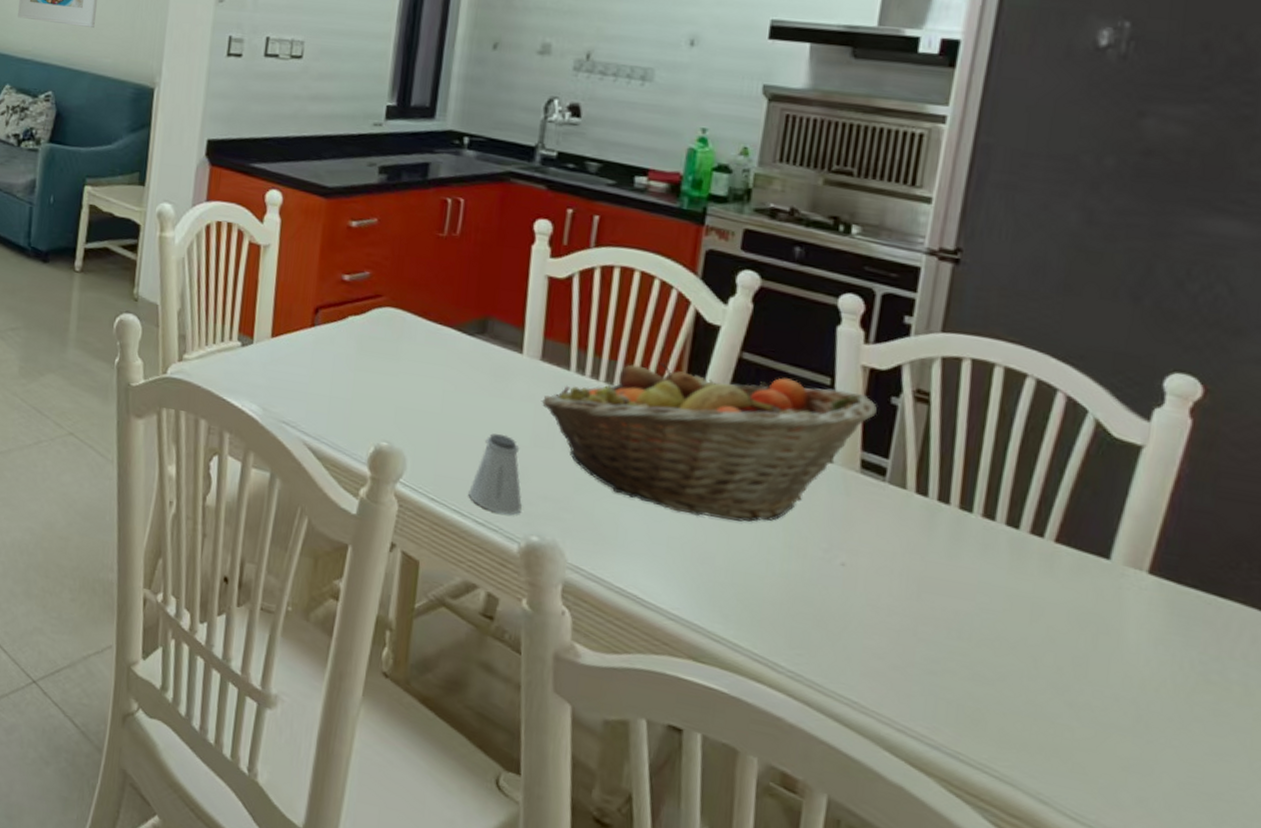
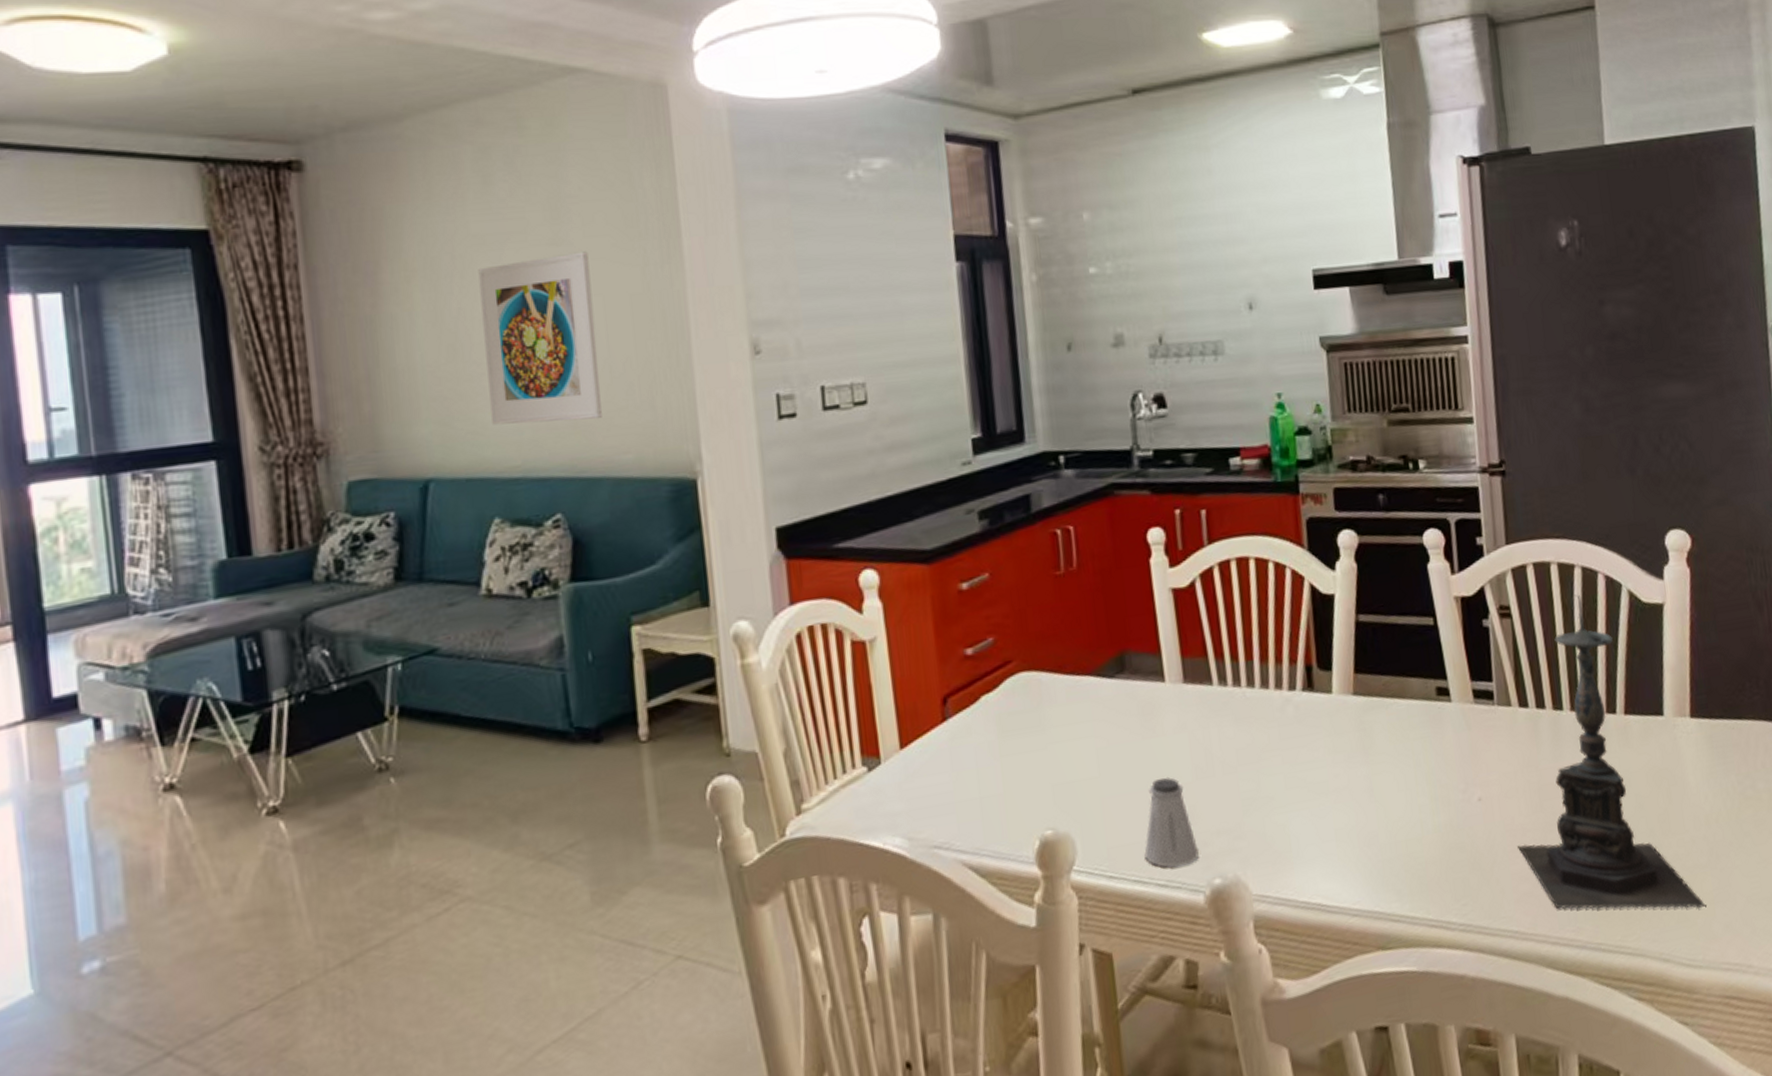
fruit basket: present [541,363,877,522] -> none [1193,625,1474,803]
candle holder: none [878,404,1116,771] -> present [1518,594,1707,910]

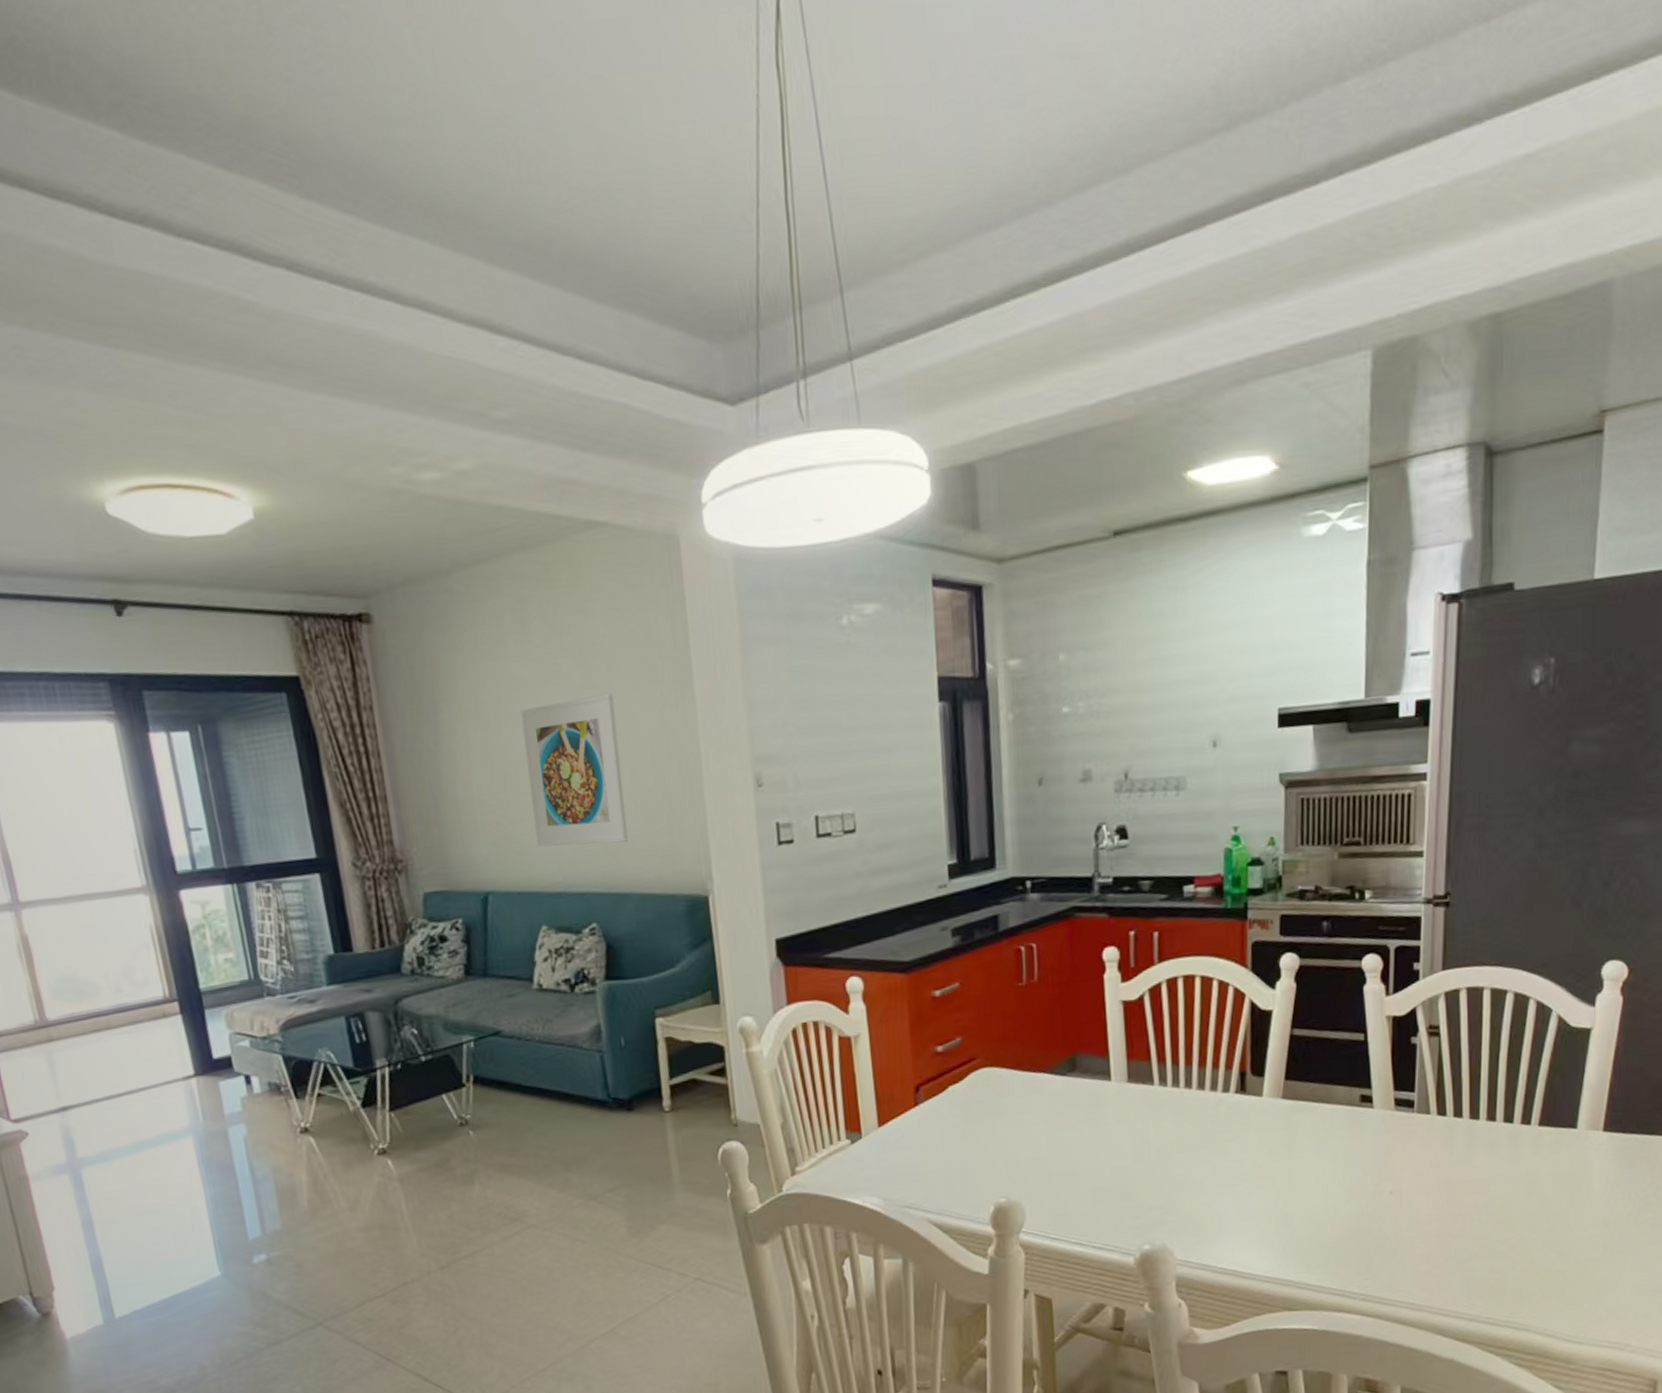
saltshaker: present [1144,776,1200,868] -> none [1084,1160,1132,1234]
candle holder: present [1518,594,1707,910] -> none [1422,1017,1594,1295]

